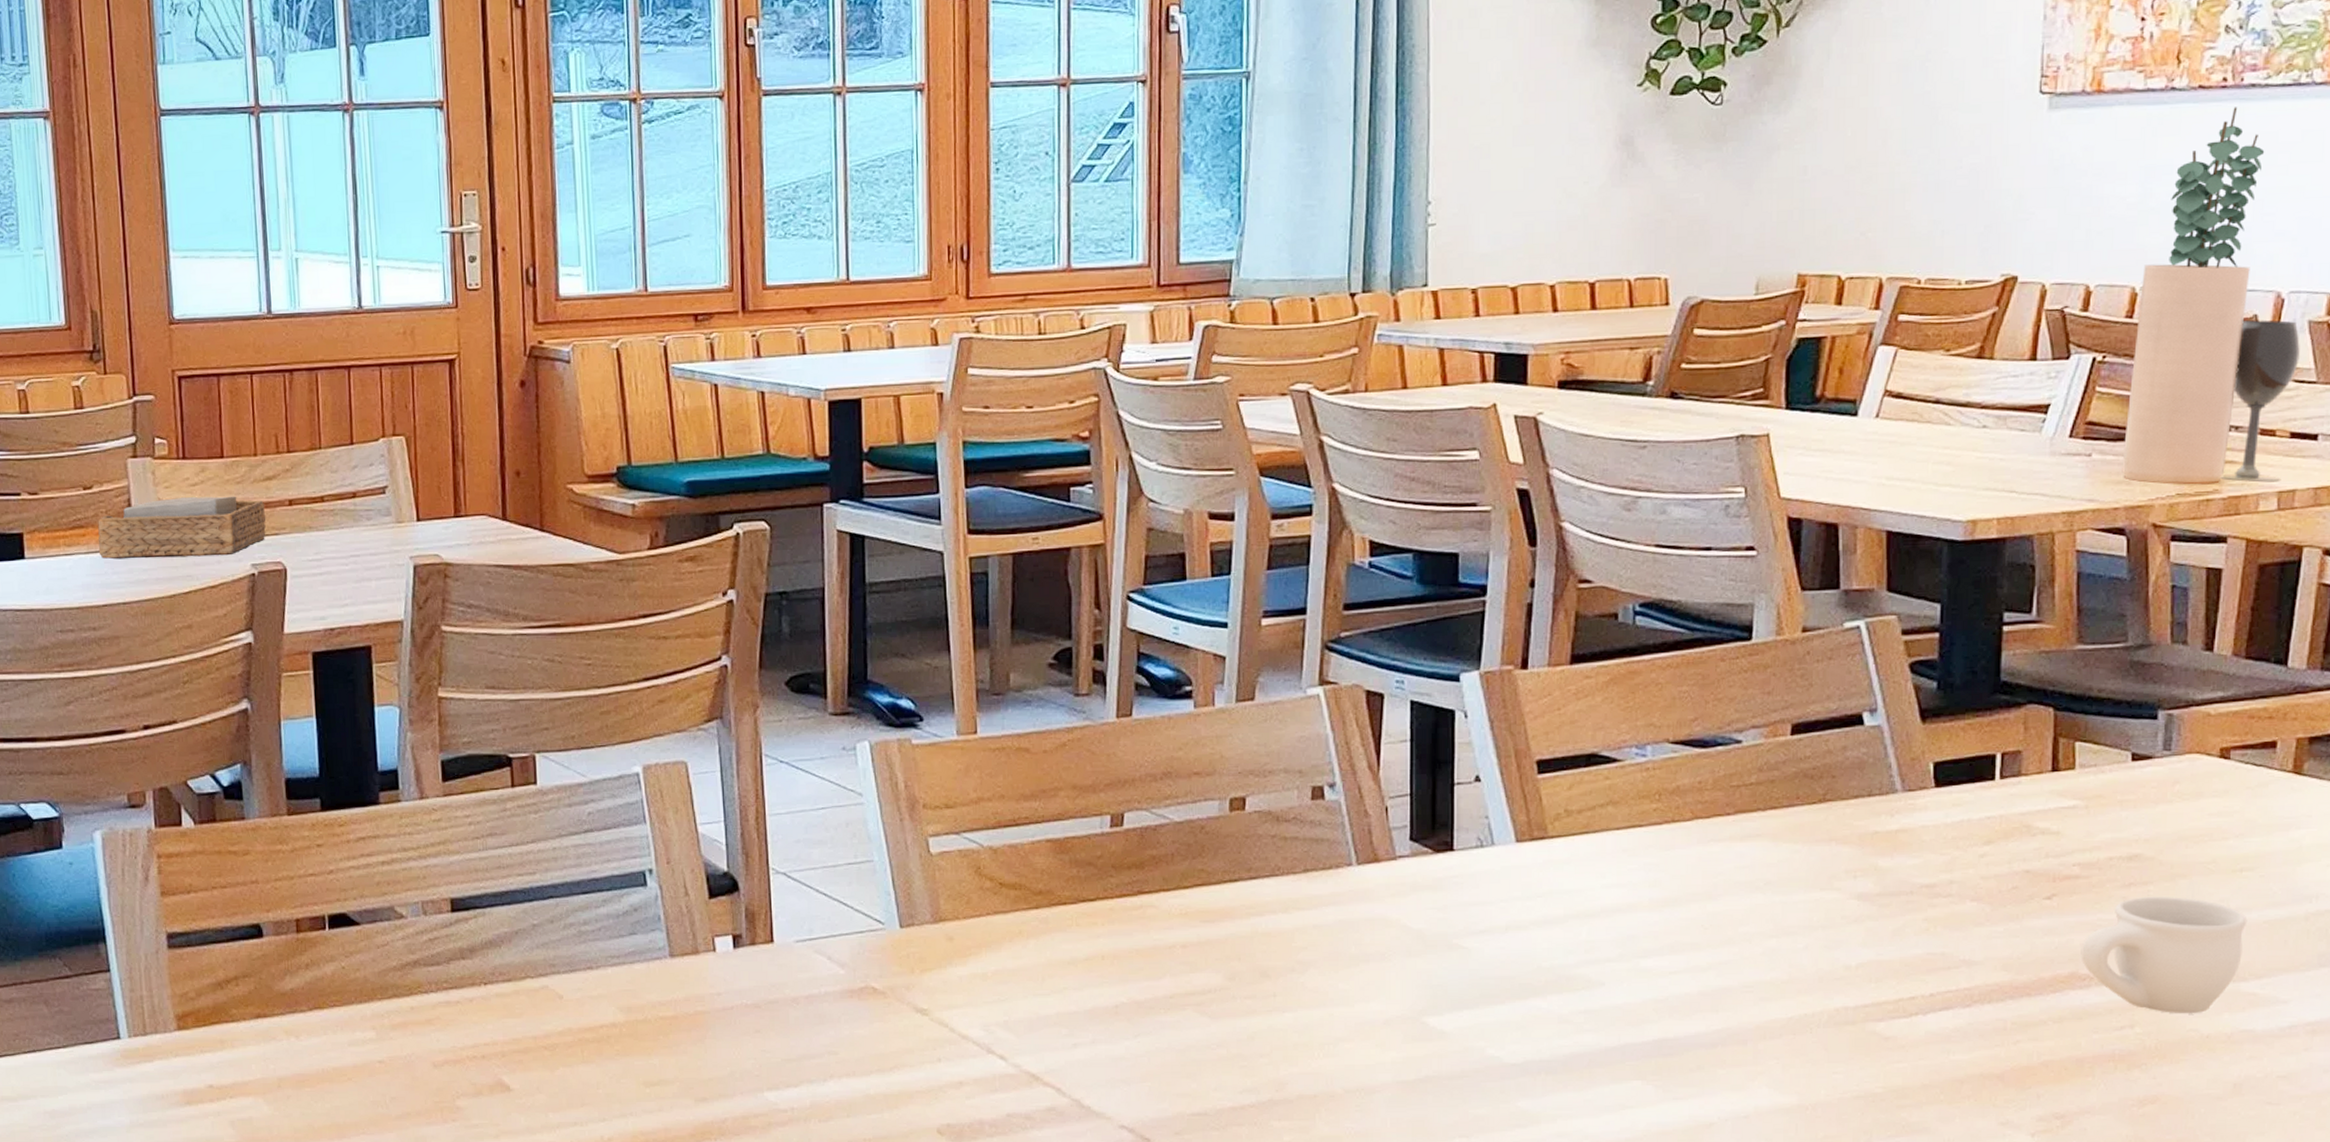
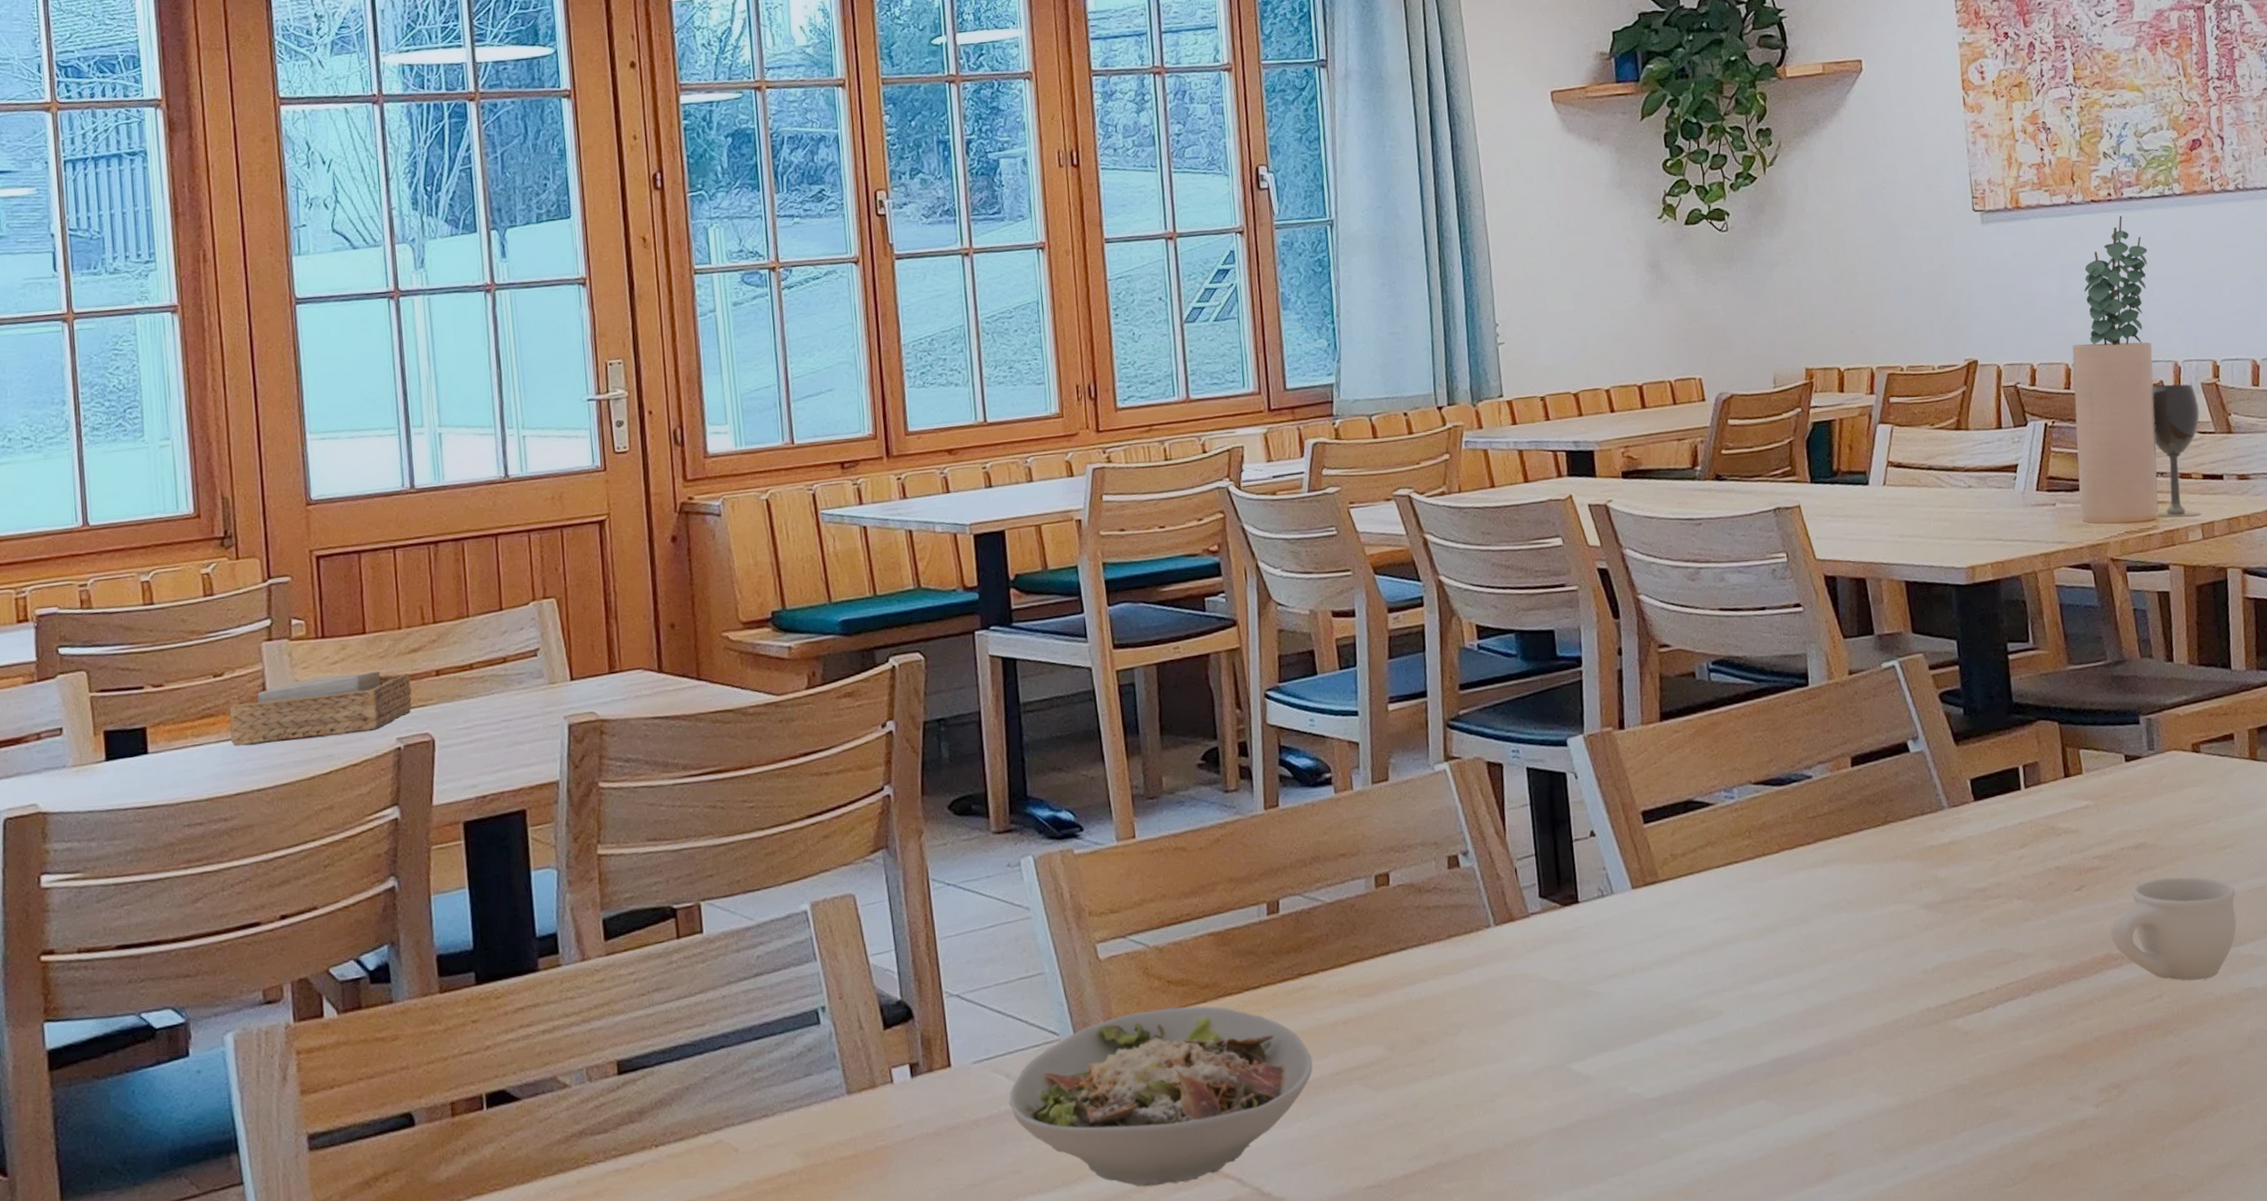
salad: none [829,910,1145,1085] -> present [1008,1006,1313,1187]

